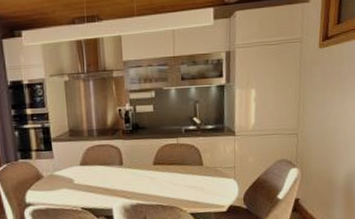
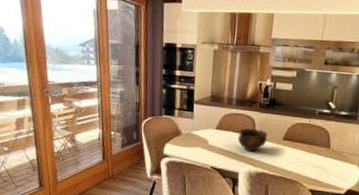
bowl: none [105,157,137,184] -> present [237,128,268,152]

